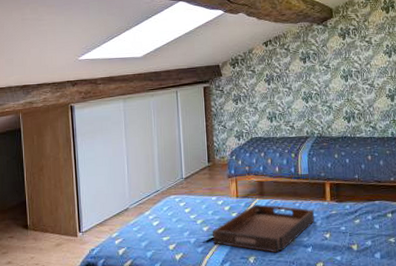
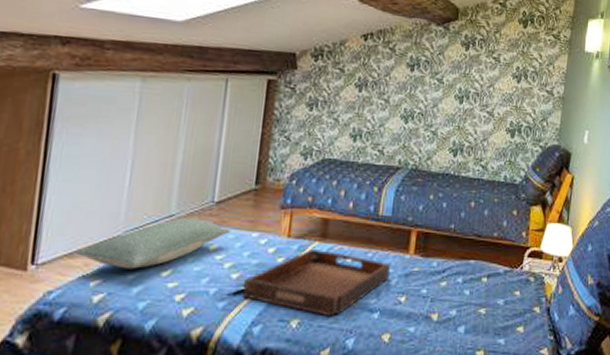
pillow: none [104,191,197,230] -> present [76,218,231,269]

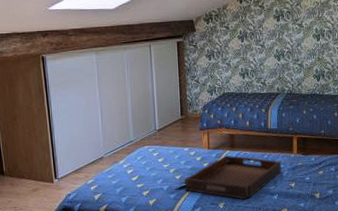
pillow: present [76,218,231,269] -> none [79,142,170,178]

